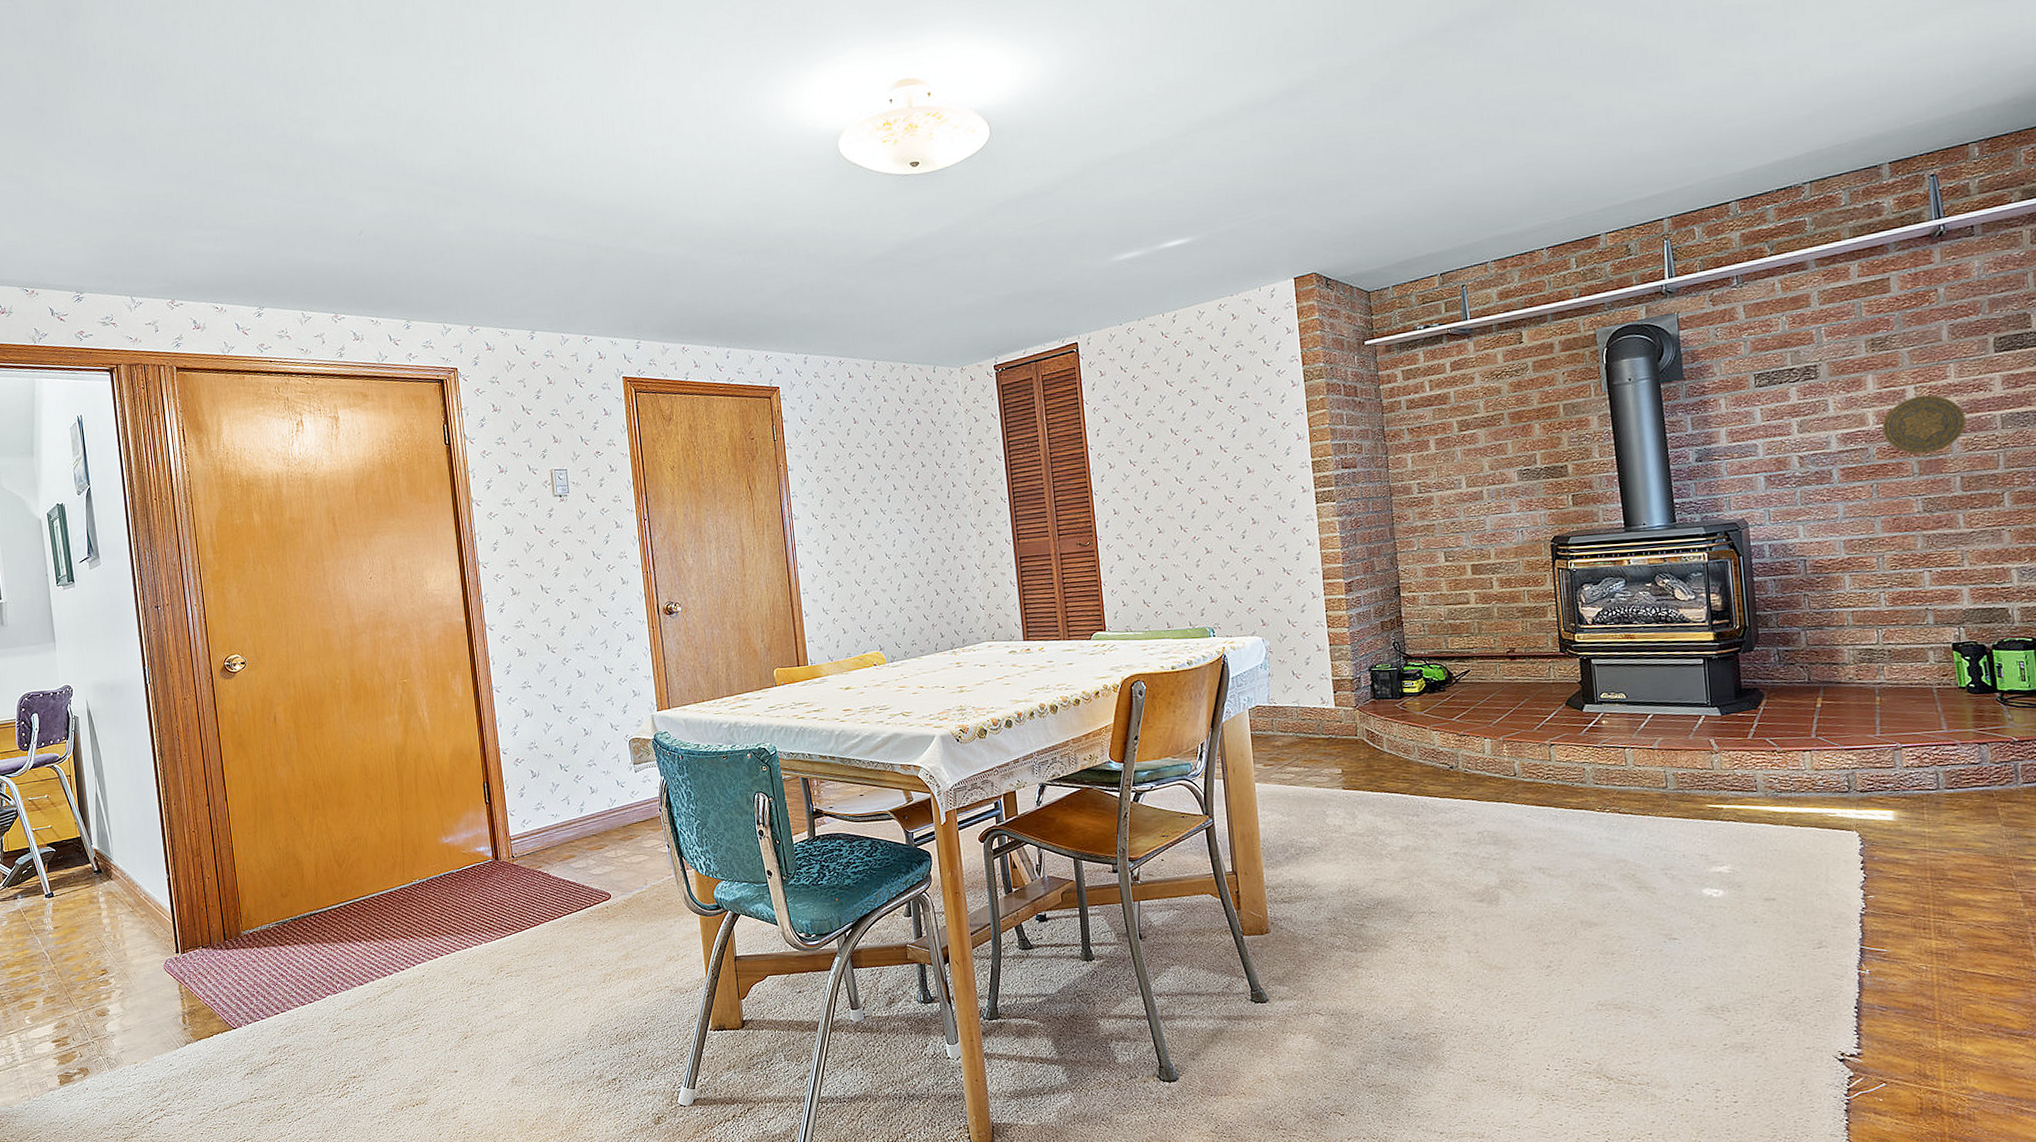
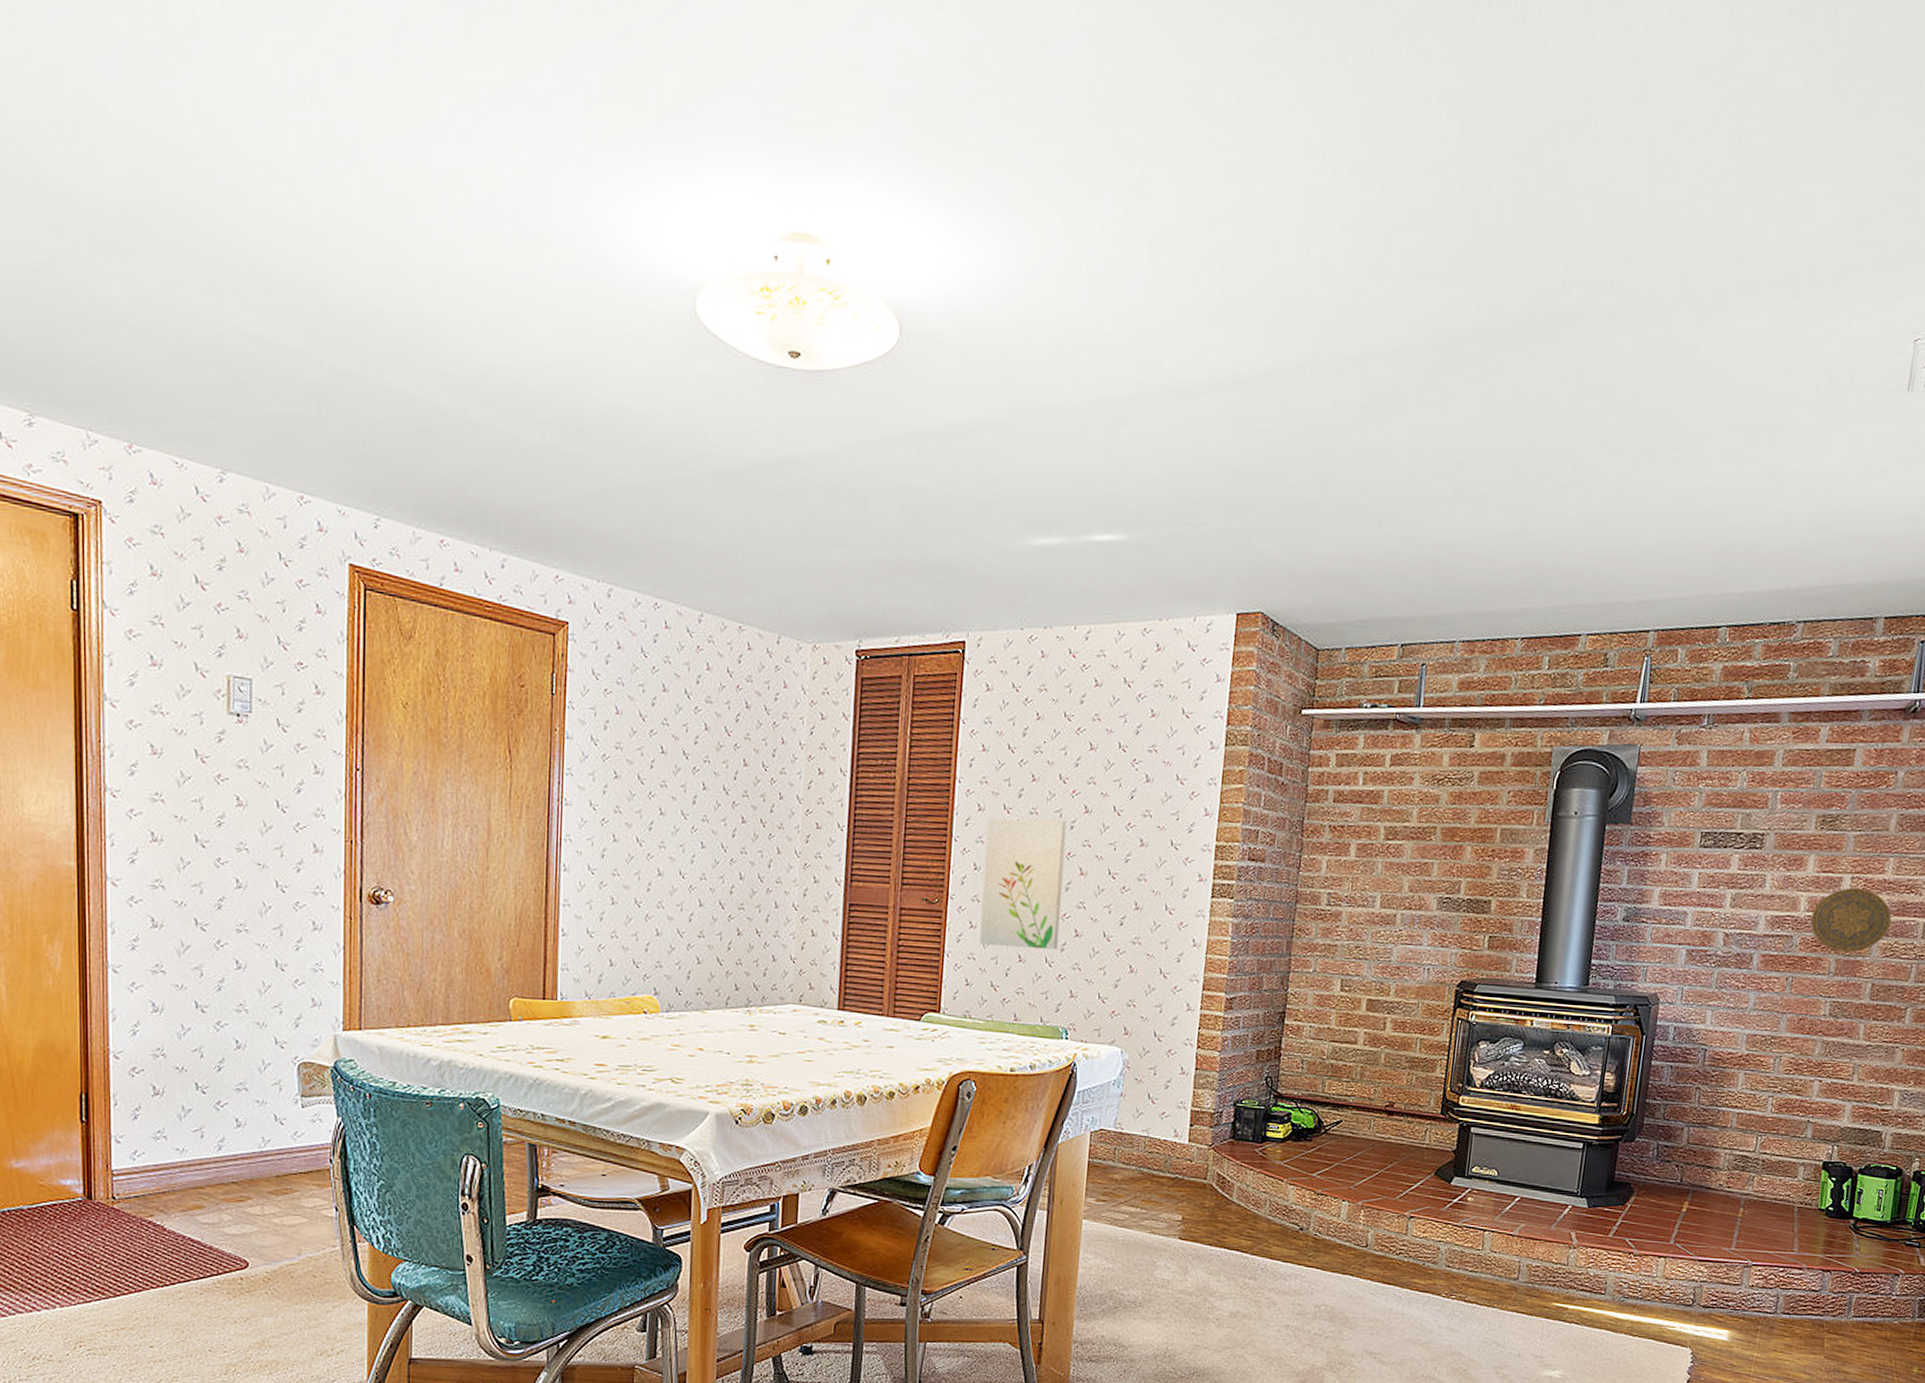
wall art: none [1118,463,1194,572] -> present [980,819,1067,950]

